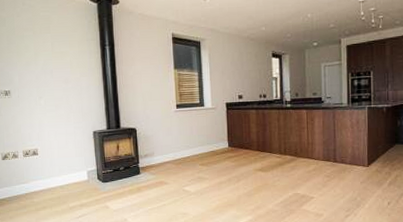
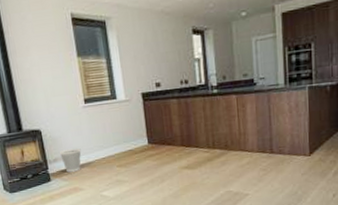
wastebasket: none [151,146,170,167] -> present [60,148,81,173]

